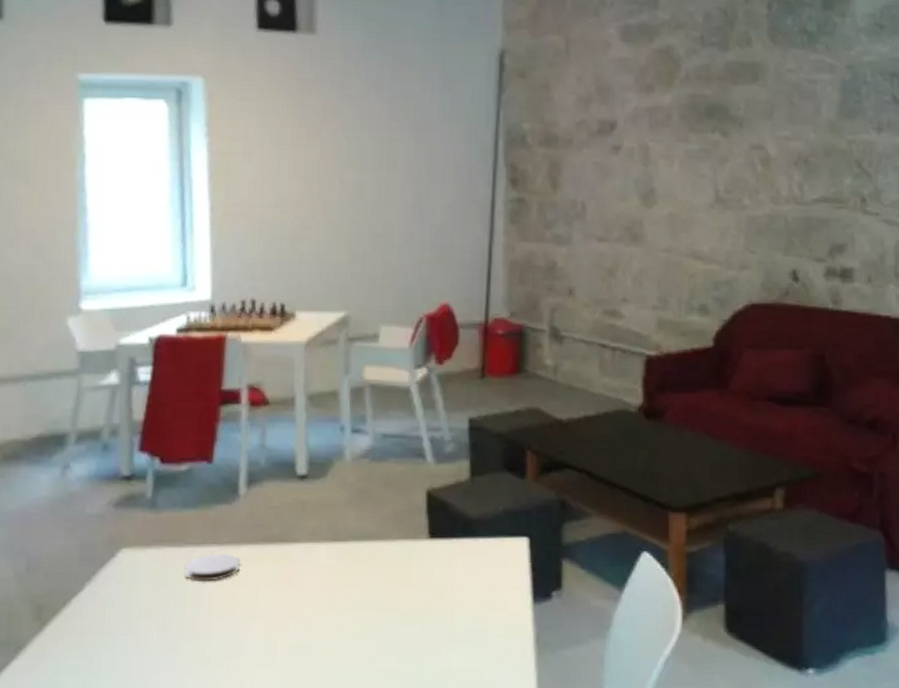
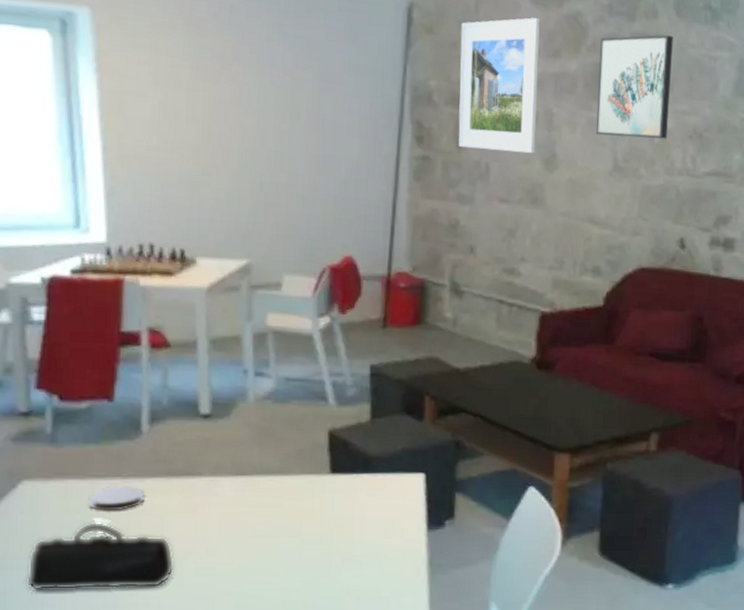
pencil case: none [120,593,268,670] -> present [26,521,175,590]
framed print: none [552,55,632,190] -> present [458,17,540,154]
wall art: none [694,62,770,167] -> present [596,35,673,139]

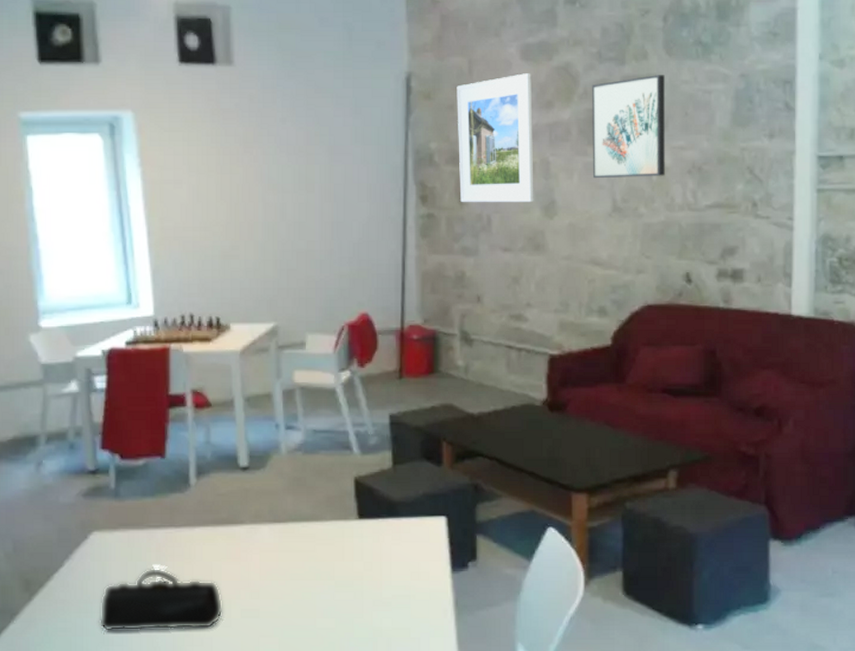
coaster: present [88,484,144,511] -> none [148,533,195,558]

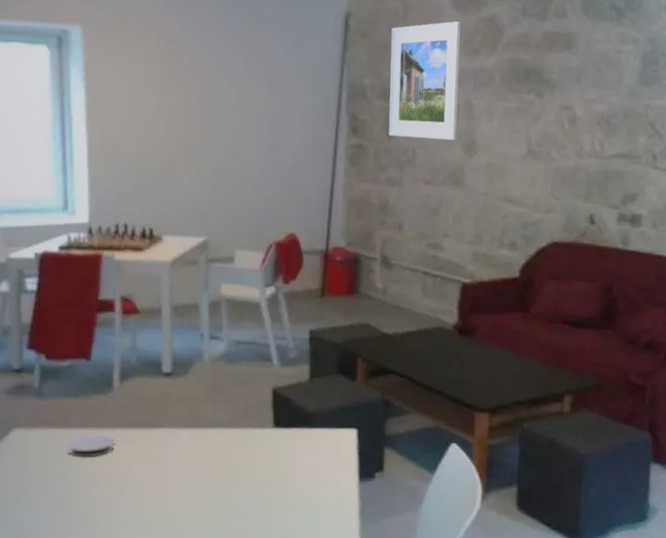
pencil case: present [99,568,223,631] -> none [13,466,138,527]
coaster: none [148,533,195,558] -> present [67,434,114,458]
wall art: present [592,75,665,179] -> none [511,32,581,125]

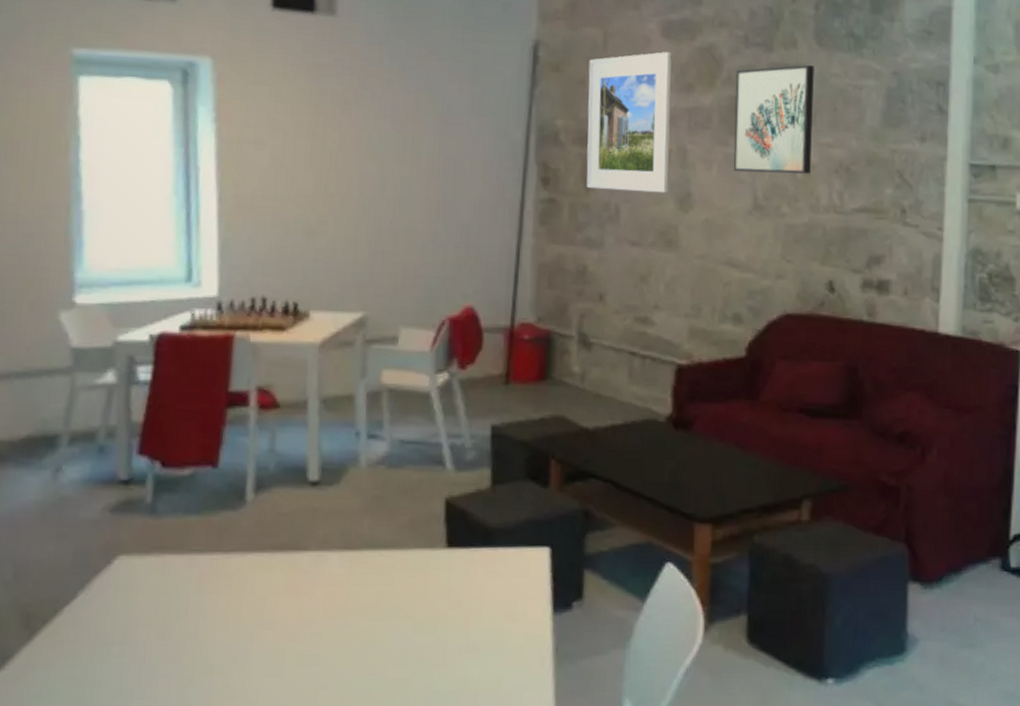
coaster: present [67,434,114,458] -> none [186,560,246,590]
wall art: none [511,32,581,125] -> present [733,65,814,174]

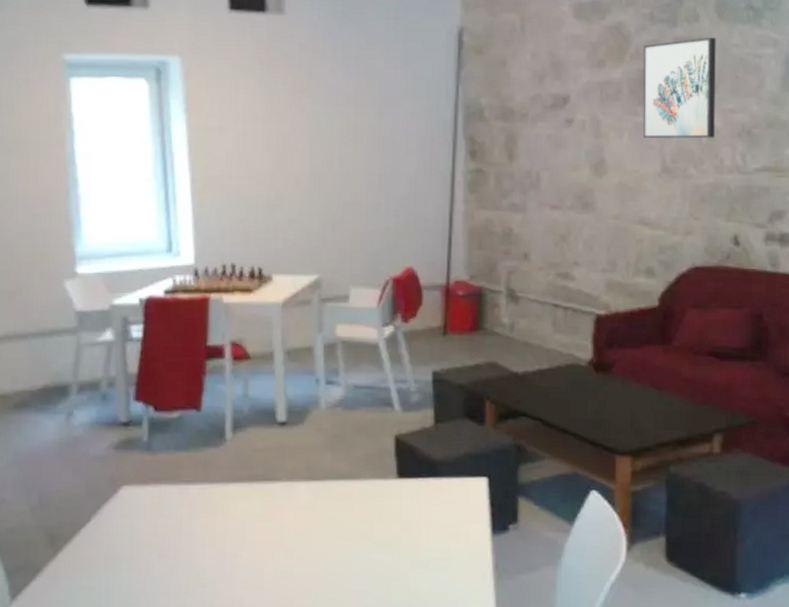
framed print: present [586,52,672,194] -> none [508,32,584,161]

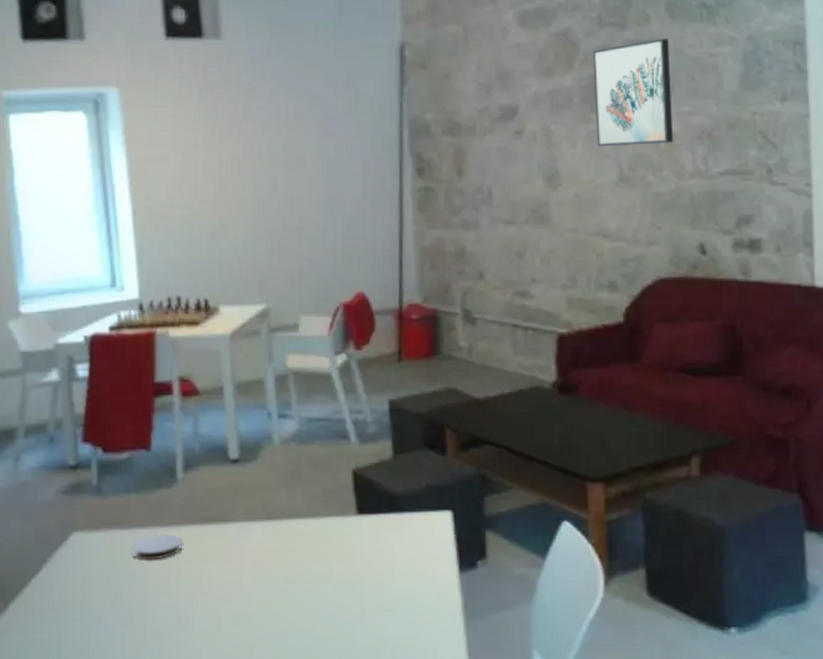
coaster: none [179,489,228,515] -> present [132,533,182,560]

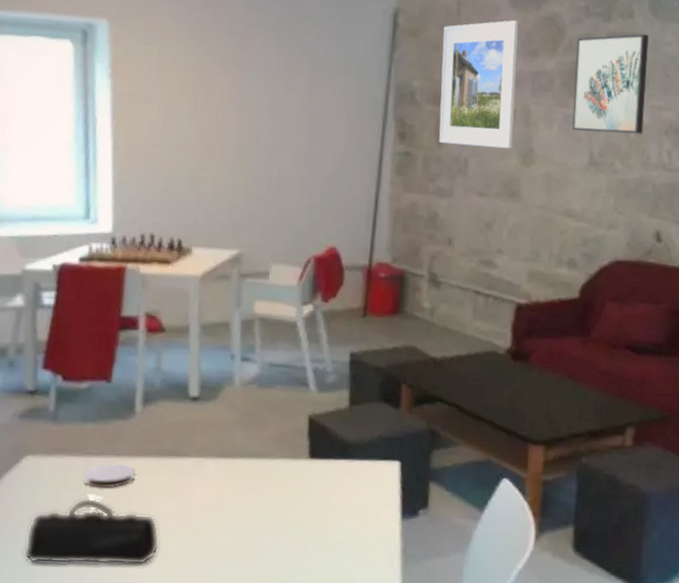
pencil case: none [78,571,213,642] -> present [23,497,160,566]
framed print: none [452,40,536,175] -> present [439,20,519,149]

